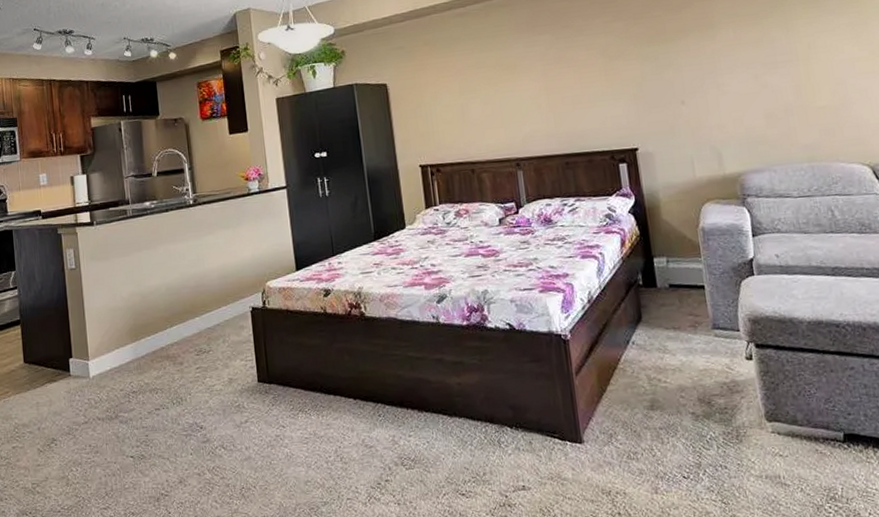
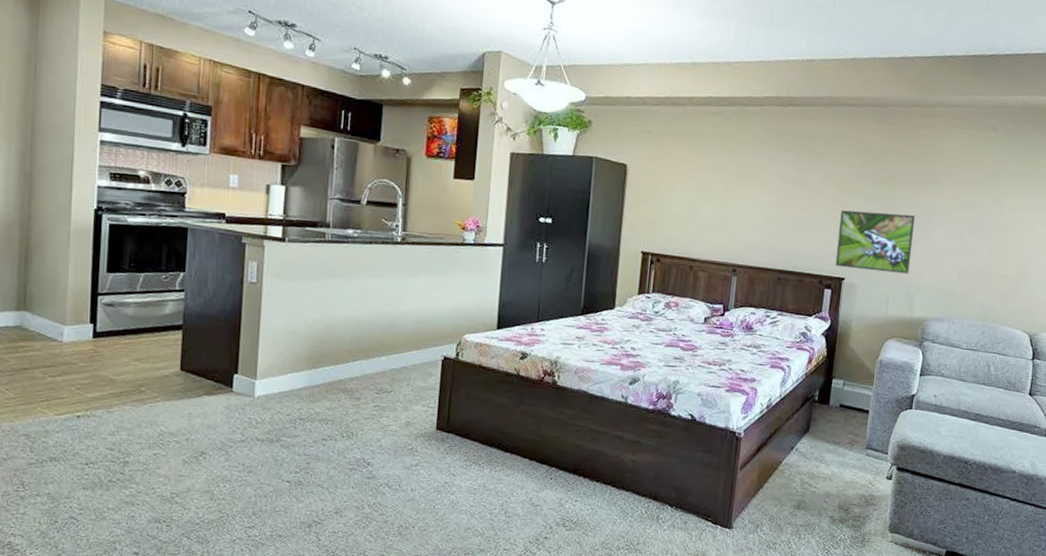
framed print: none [615,67,708,138] -> present [835,210,915,274]

